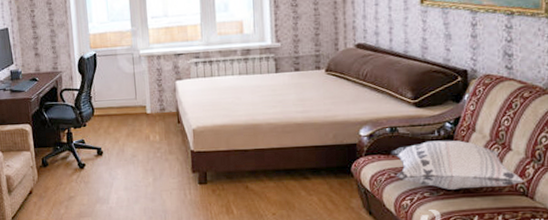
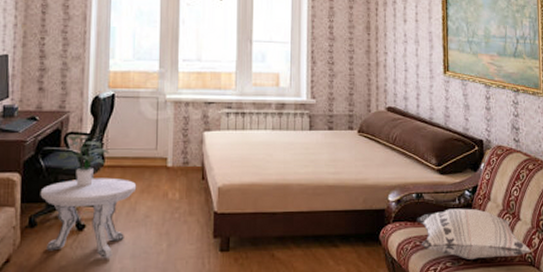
side table: none [47,125,123,190] -> present [40,177,137,258]
potted plant: none [57,90,98,133] -> present [57,134,110,186]

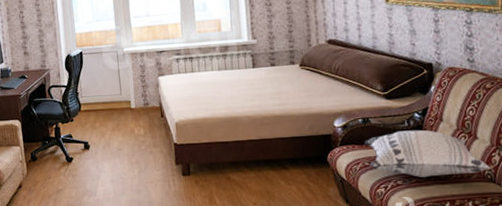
side table: present [40,177,137,258] -> none [36,120,109,183]
potted plant: present [57,134,110,186] -> none [45,86,84,128]

